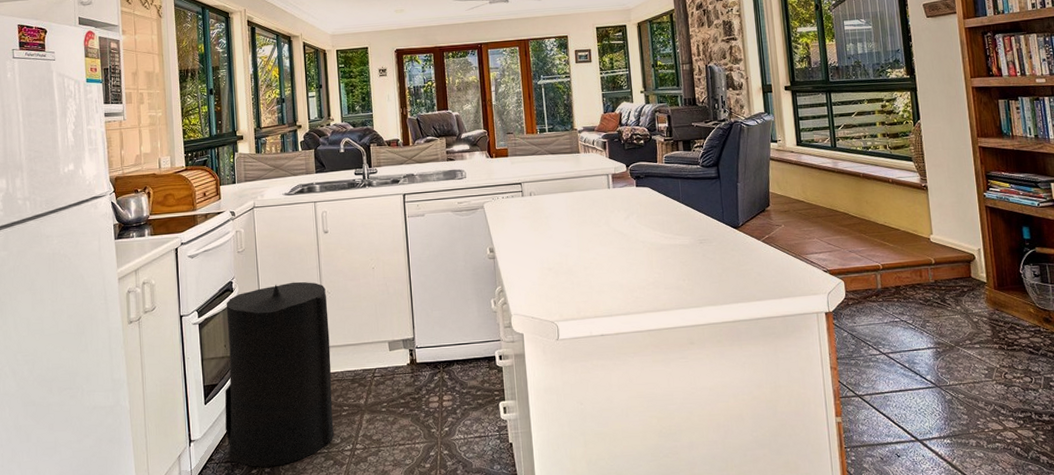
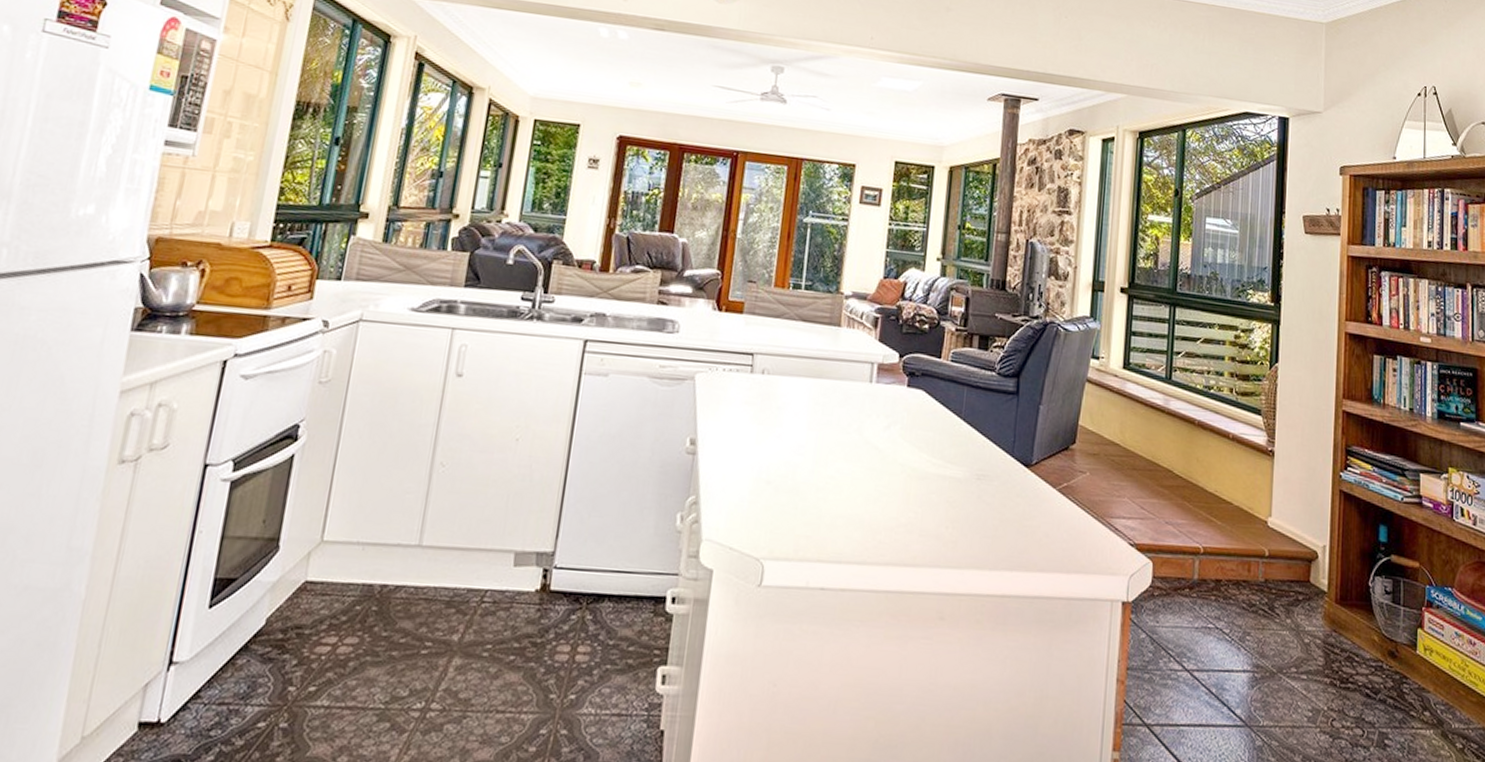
trash can: present [224,281,334,467] -> none [225,439,440,721]

